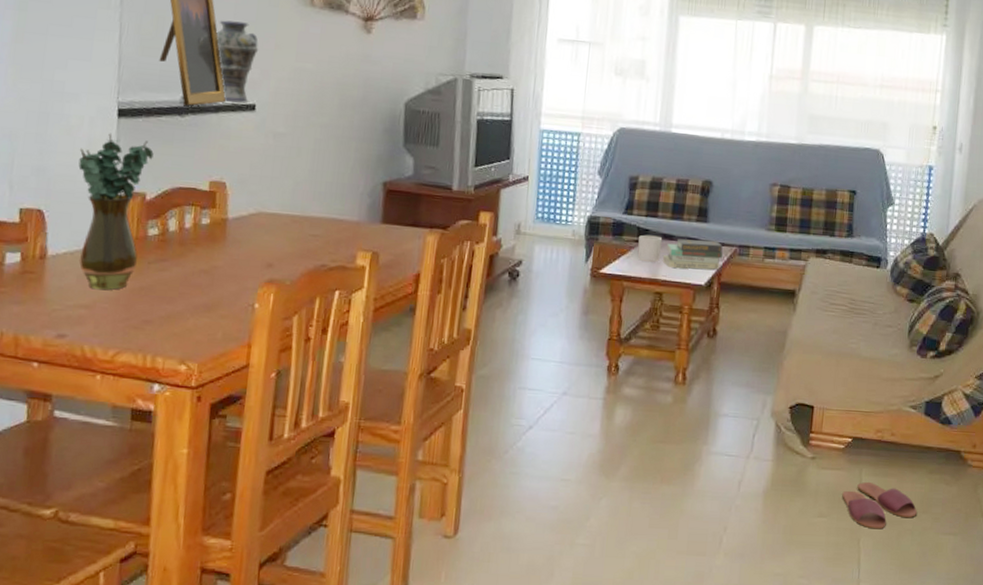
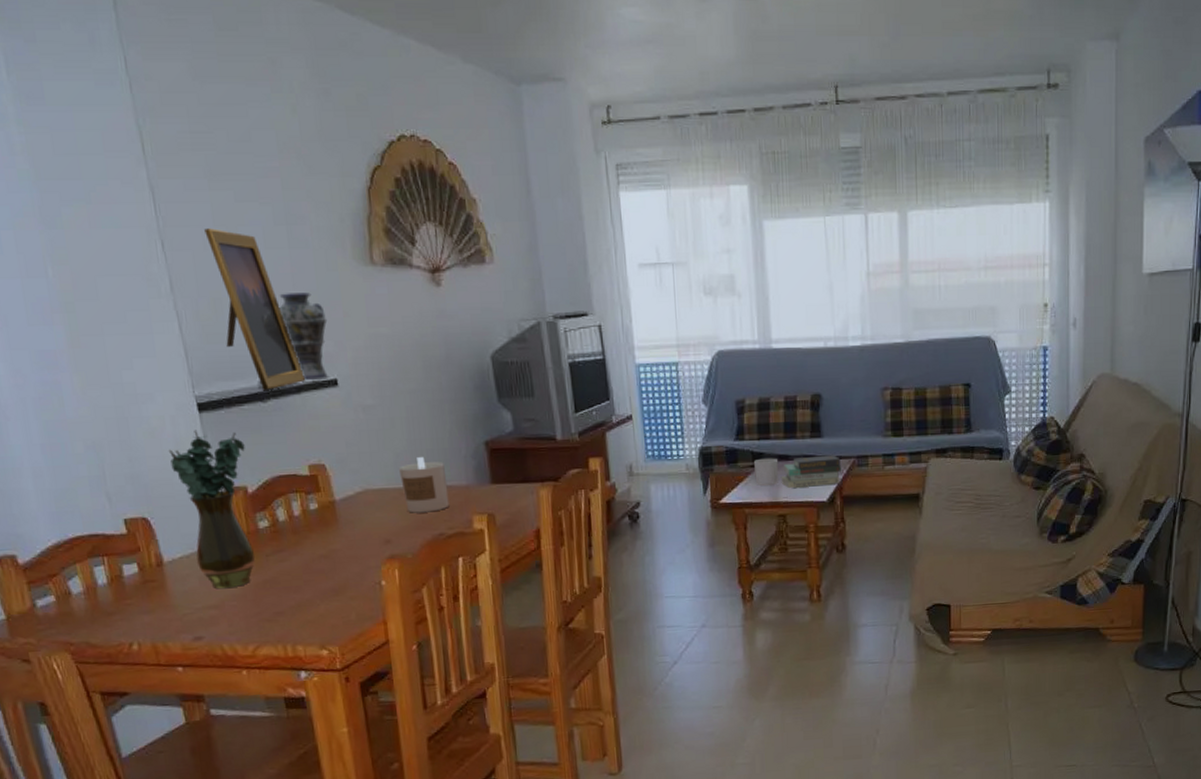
candle: none [294,188,340,243] -> present [398,457,450,513]
slippers: present [842,481,917,530] -> none [987,669,1061,713]

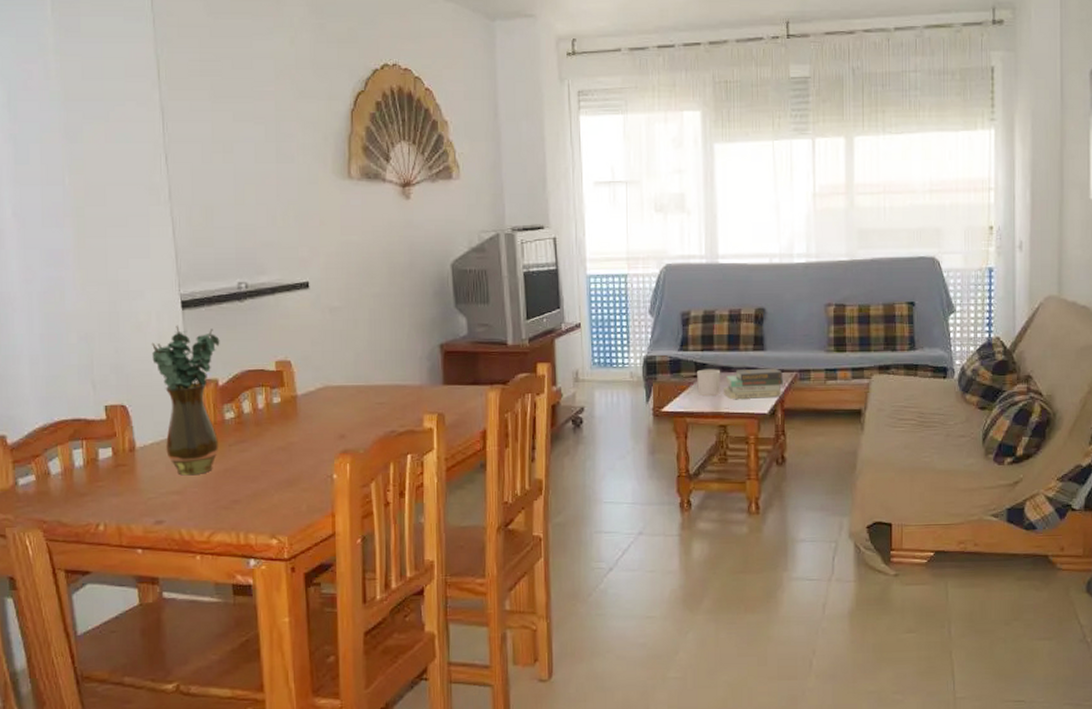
picture frame: present [204,228,306,391] -> none [204,144,281,292]
vase: present [279,292,329,381] -> none [262,203,305,283]
candle: present [398,457,450,513] -> none [357,357,402,410]

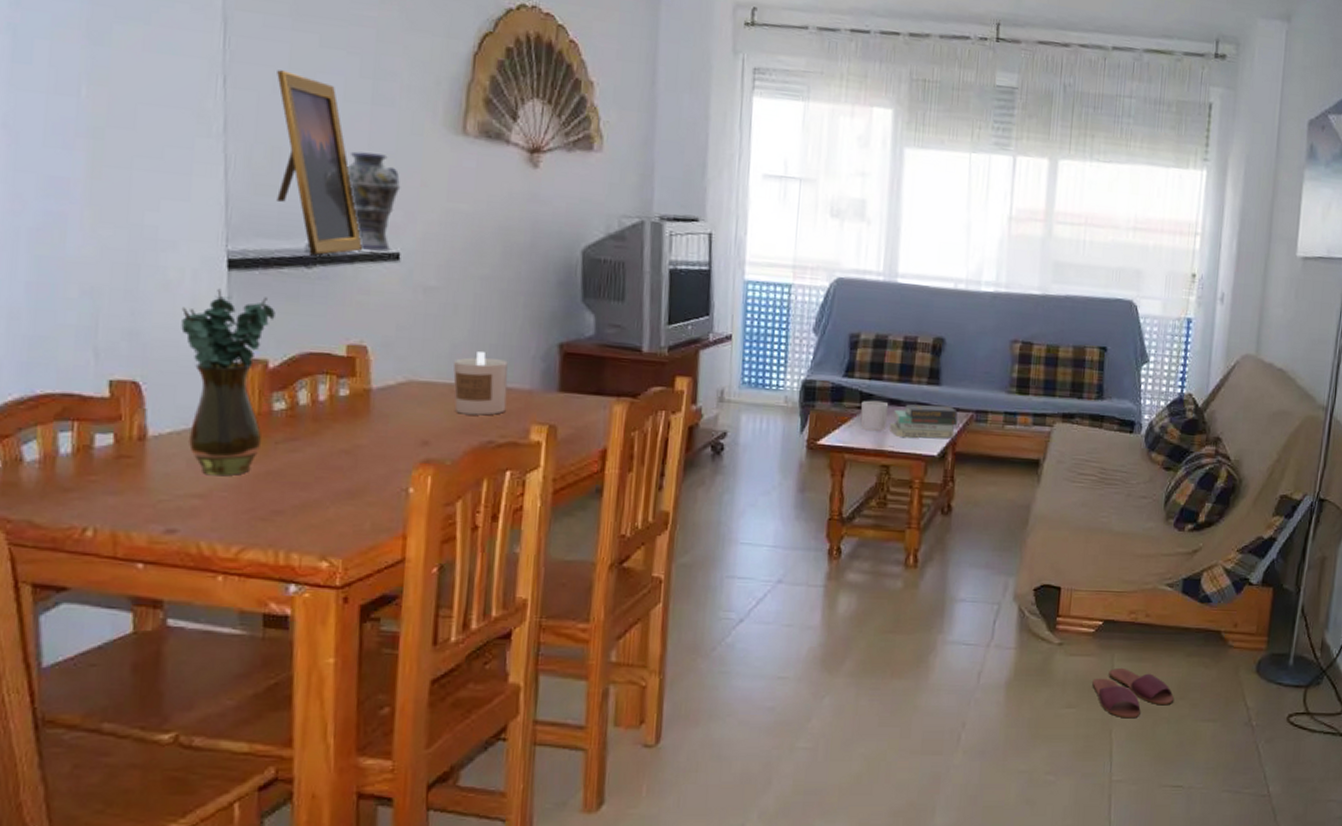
picture frame: none [204,144,281,292] -> present [277,70,363,256]
vase: none [262,203,305,283] -> present [347,151,401,252]
candle: none [357,357,402,410] -> present [453,352,508,416]
slippers: none [929,593,1008,640] -> present [1092,667,1174,719]

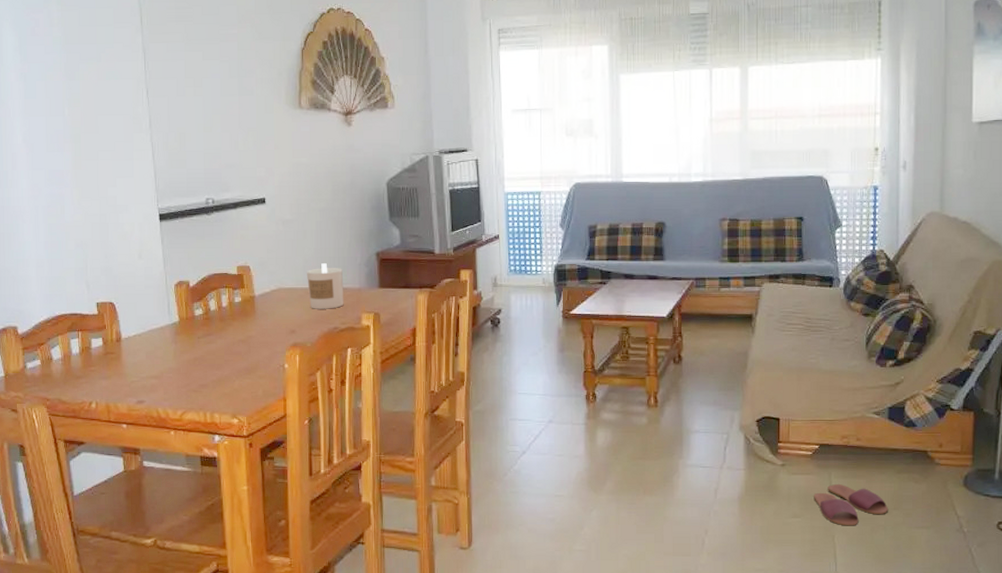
vase: present [181,288,276,476] -> none [135,235,191,363]
picture frame: present [277,70,363,256] -> none [178,80,242,206]
vase: present [347,151,401,252] -> none [227,130,262,199]
mug: present [860,400,889,432] -> none [603,276,624,301]
books: present [888,404,958,439] -> none [625,276,680,305]

